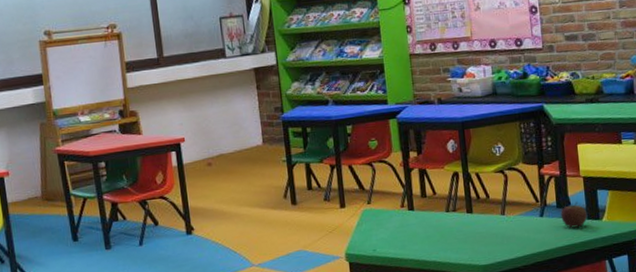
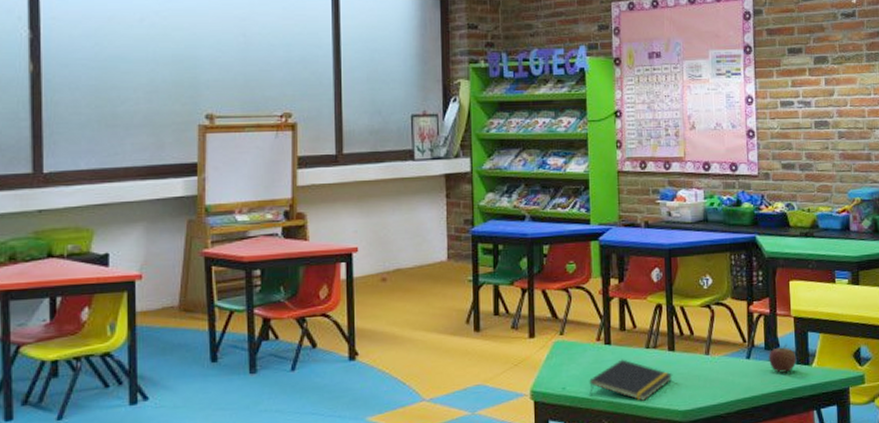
notepad: none [397,222,472,258] -> present [589,359,673,401]

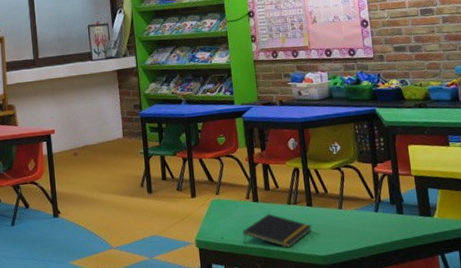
apple: present [769,344,797,373] -> none [394,199,420,224]

